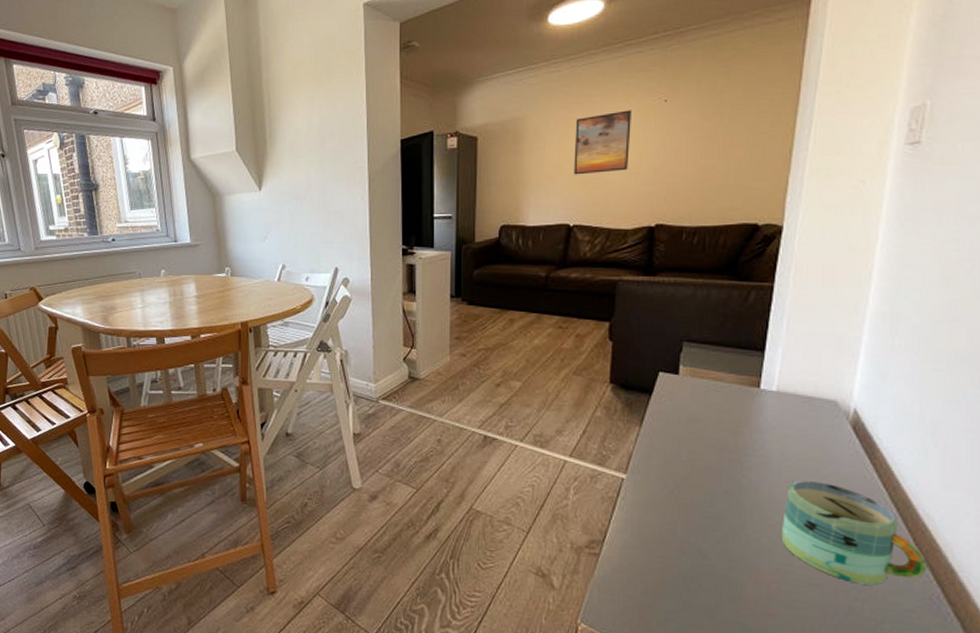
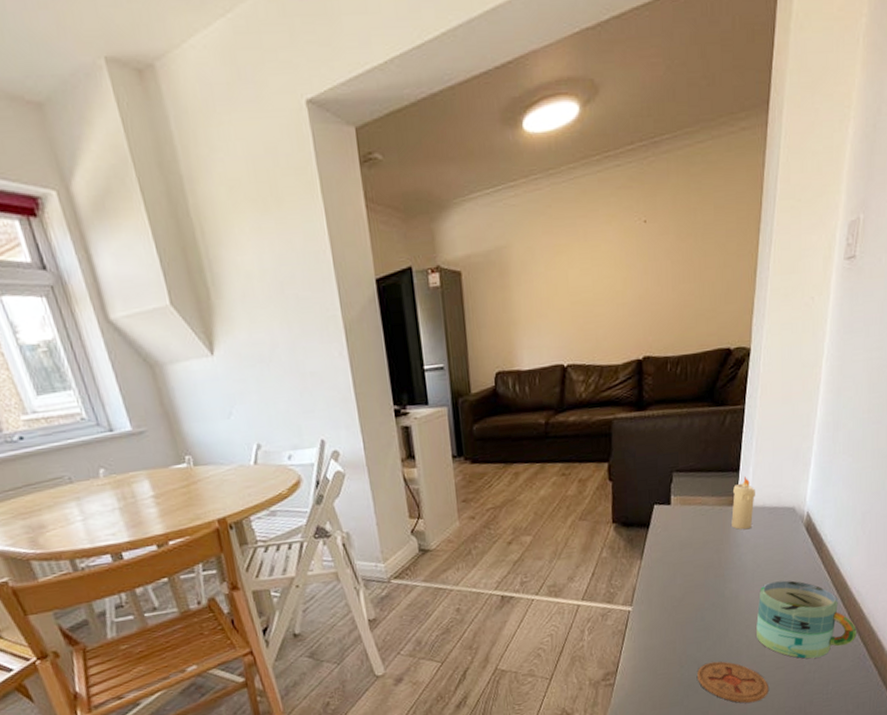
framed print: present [574,110,631,175] -> none [560,233,615,310]
coaster: none [702,557,797,620] -> present [697,661,769,703]
candle: none [753,358,785,416] -> present [731,477,755,530]

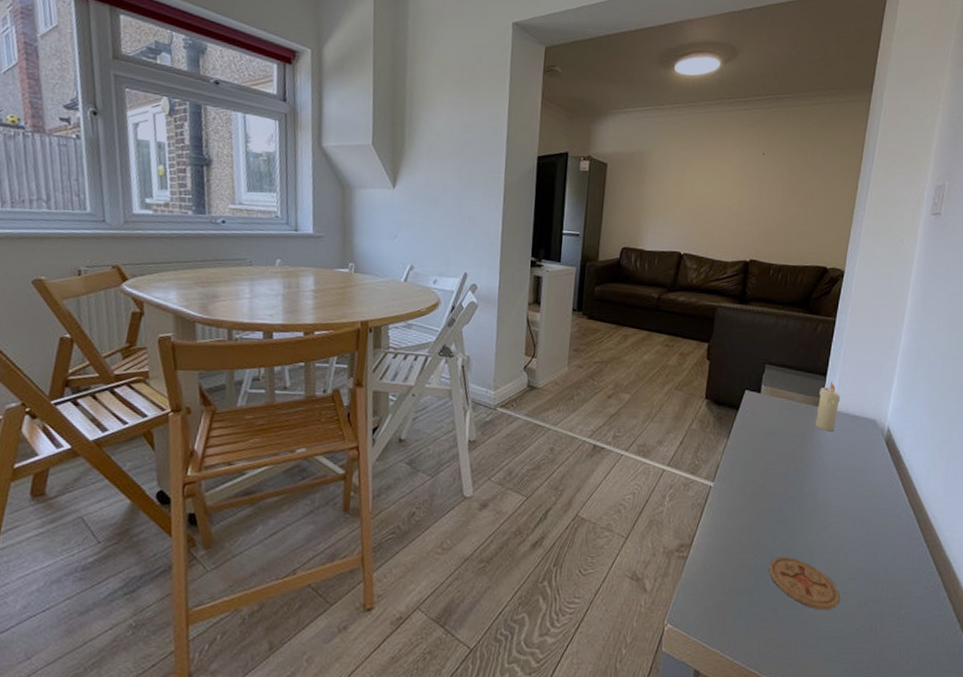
mug: present [756,580,856,659] -> none [831,488,932,577]

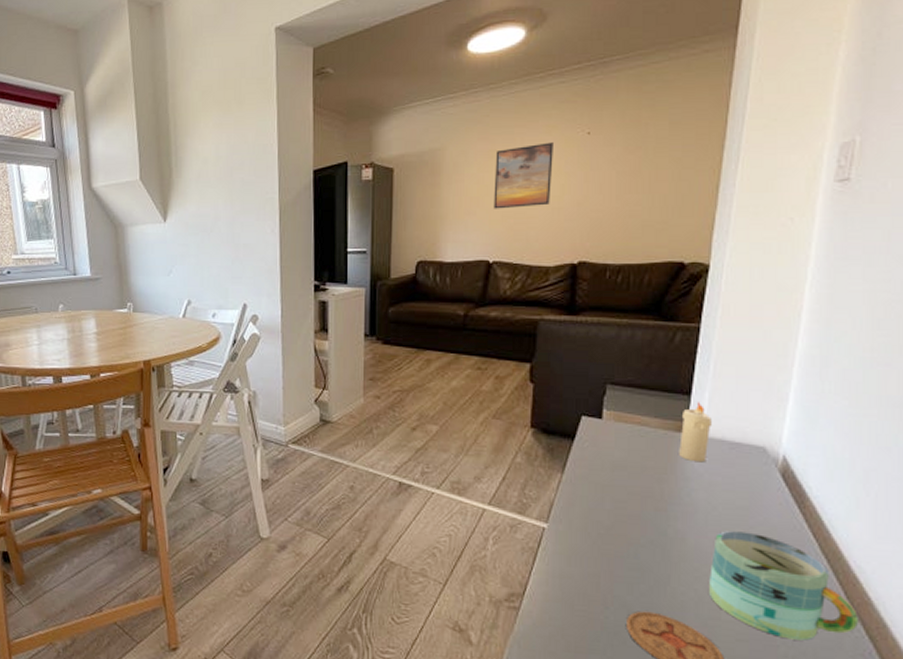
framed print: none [687,157,737,210] -> present [493,142,553,209]
mug: none [831,488,932,577] -> present [709,531,858,641]

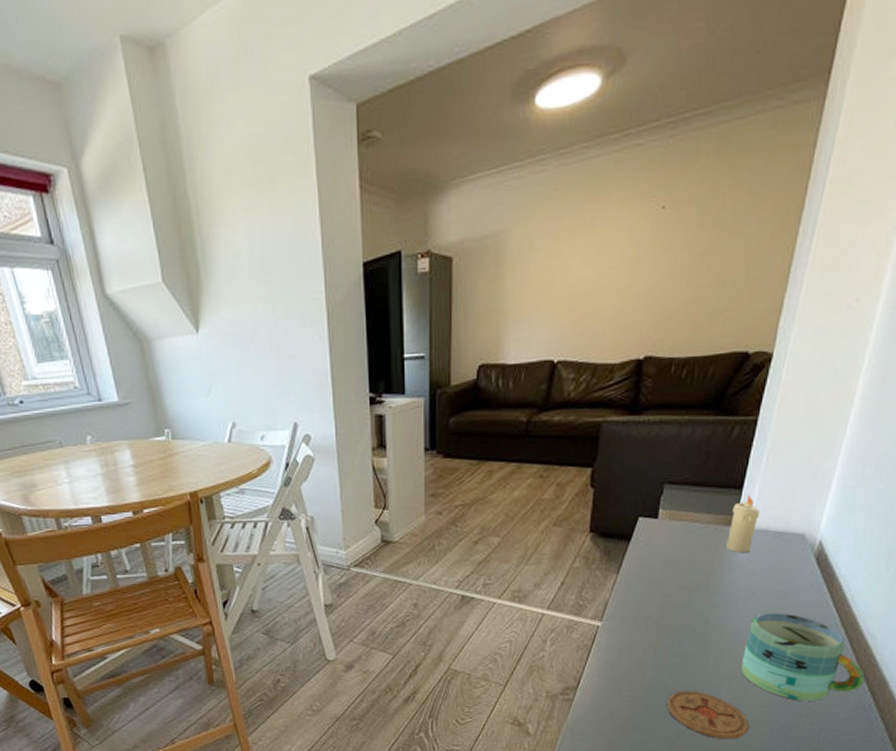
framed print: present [493,142,553,209] -> none [560,220,626,302]

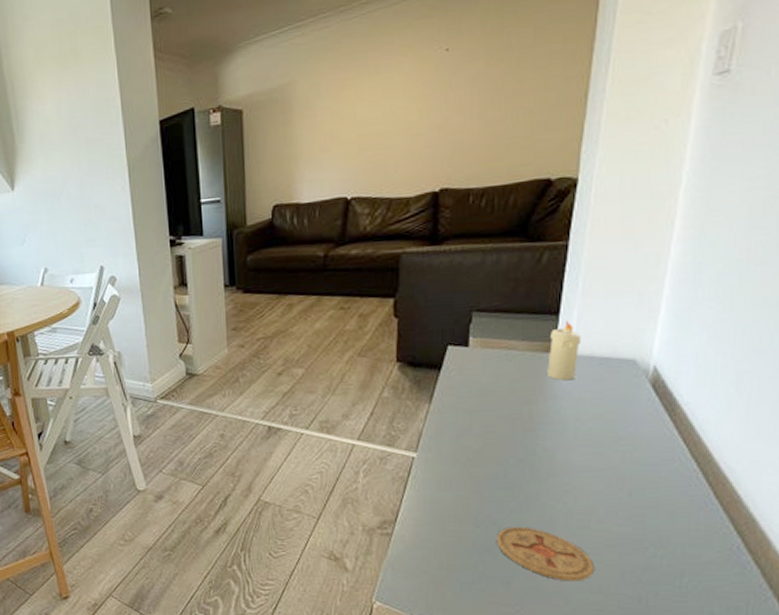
mug: present [741,613,864,702] -> none [579,443,727,541]

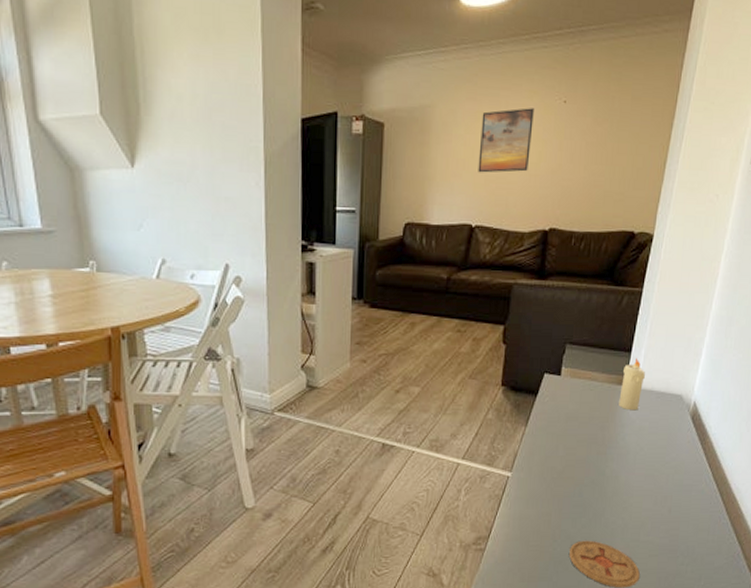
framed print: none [348,64,410,143] -> present [478,108,534,173]

